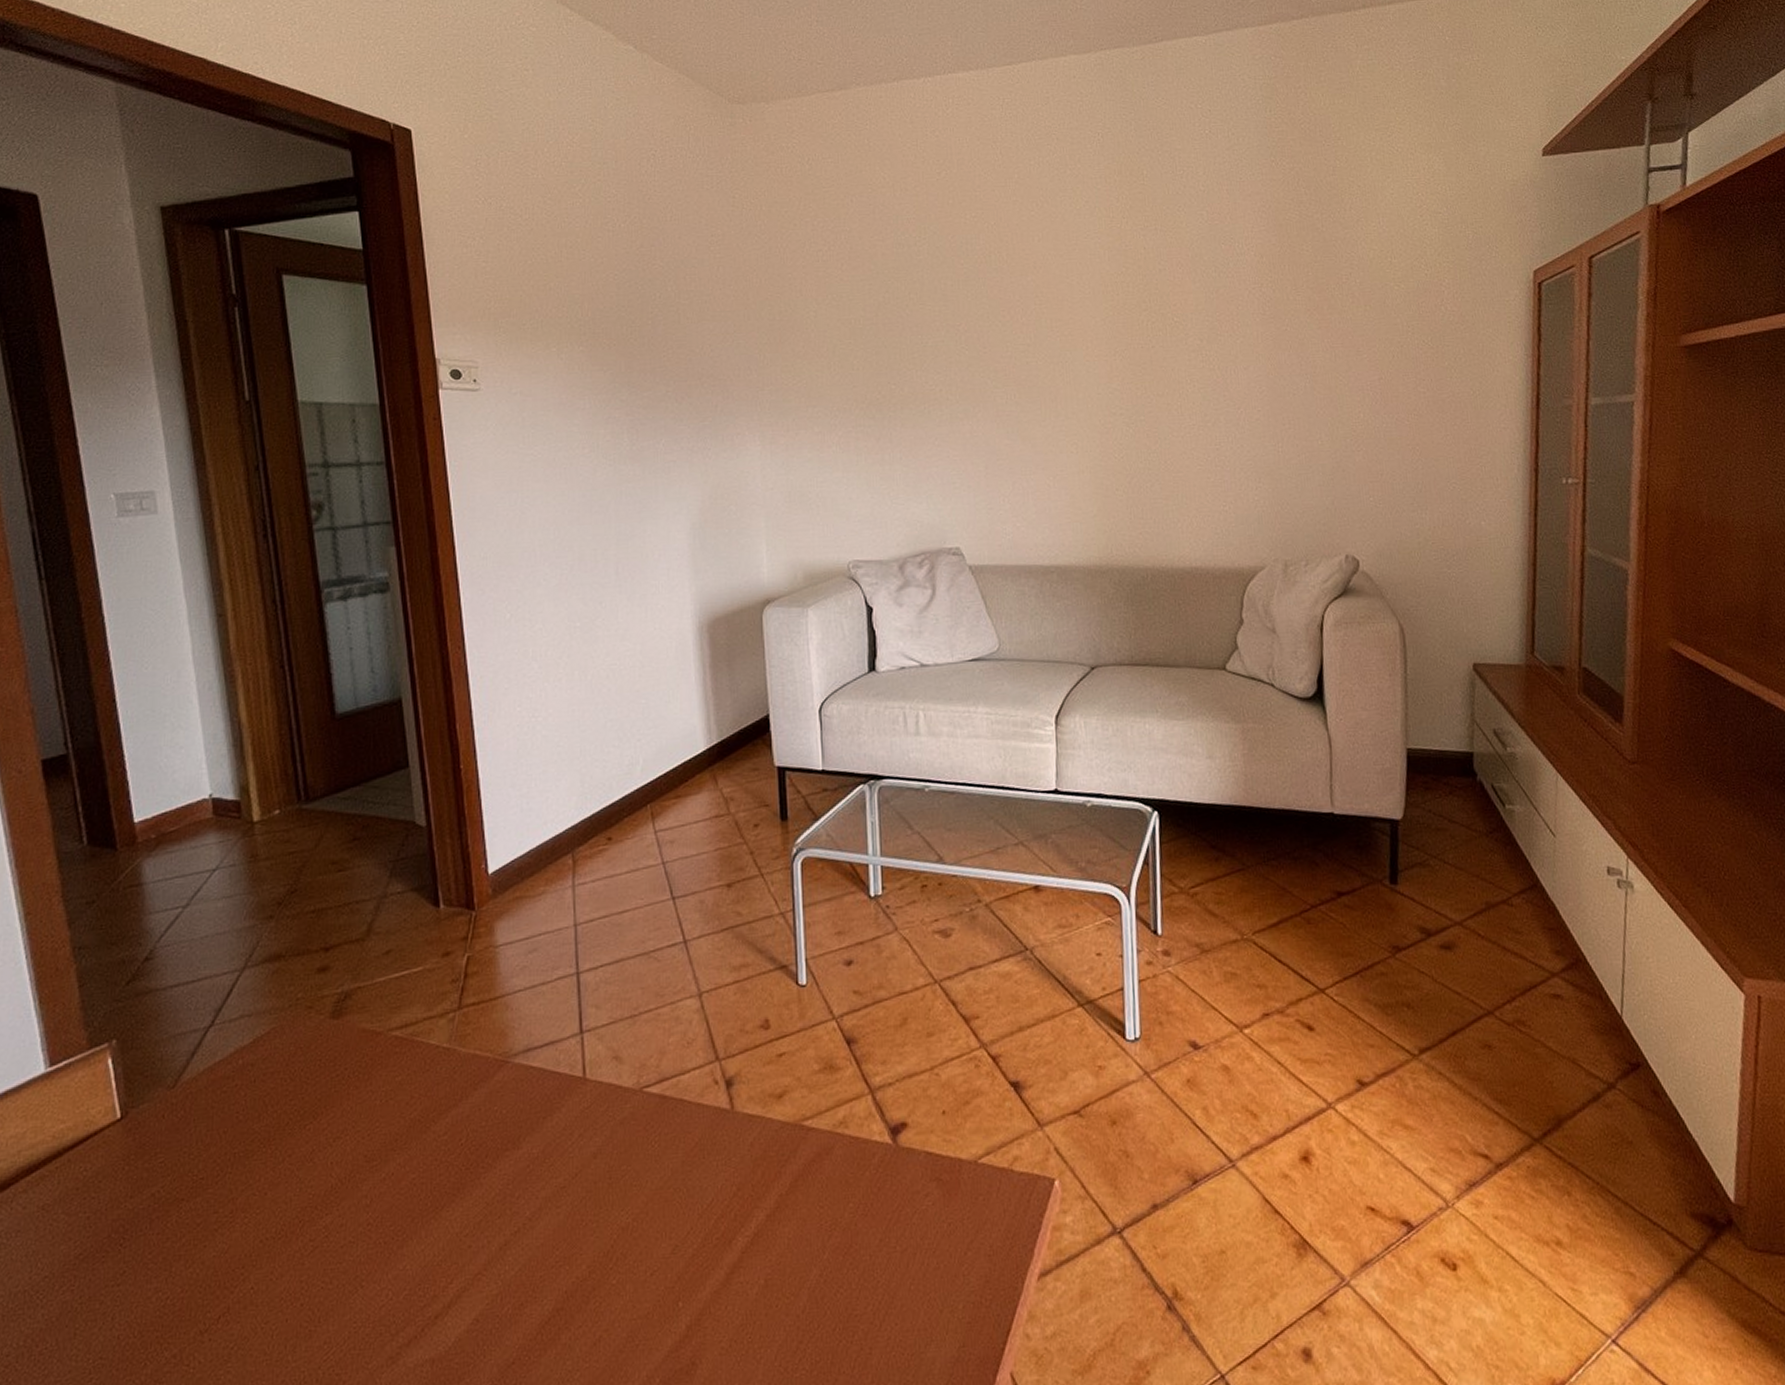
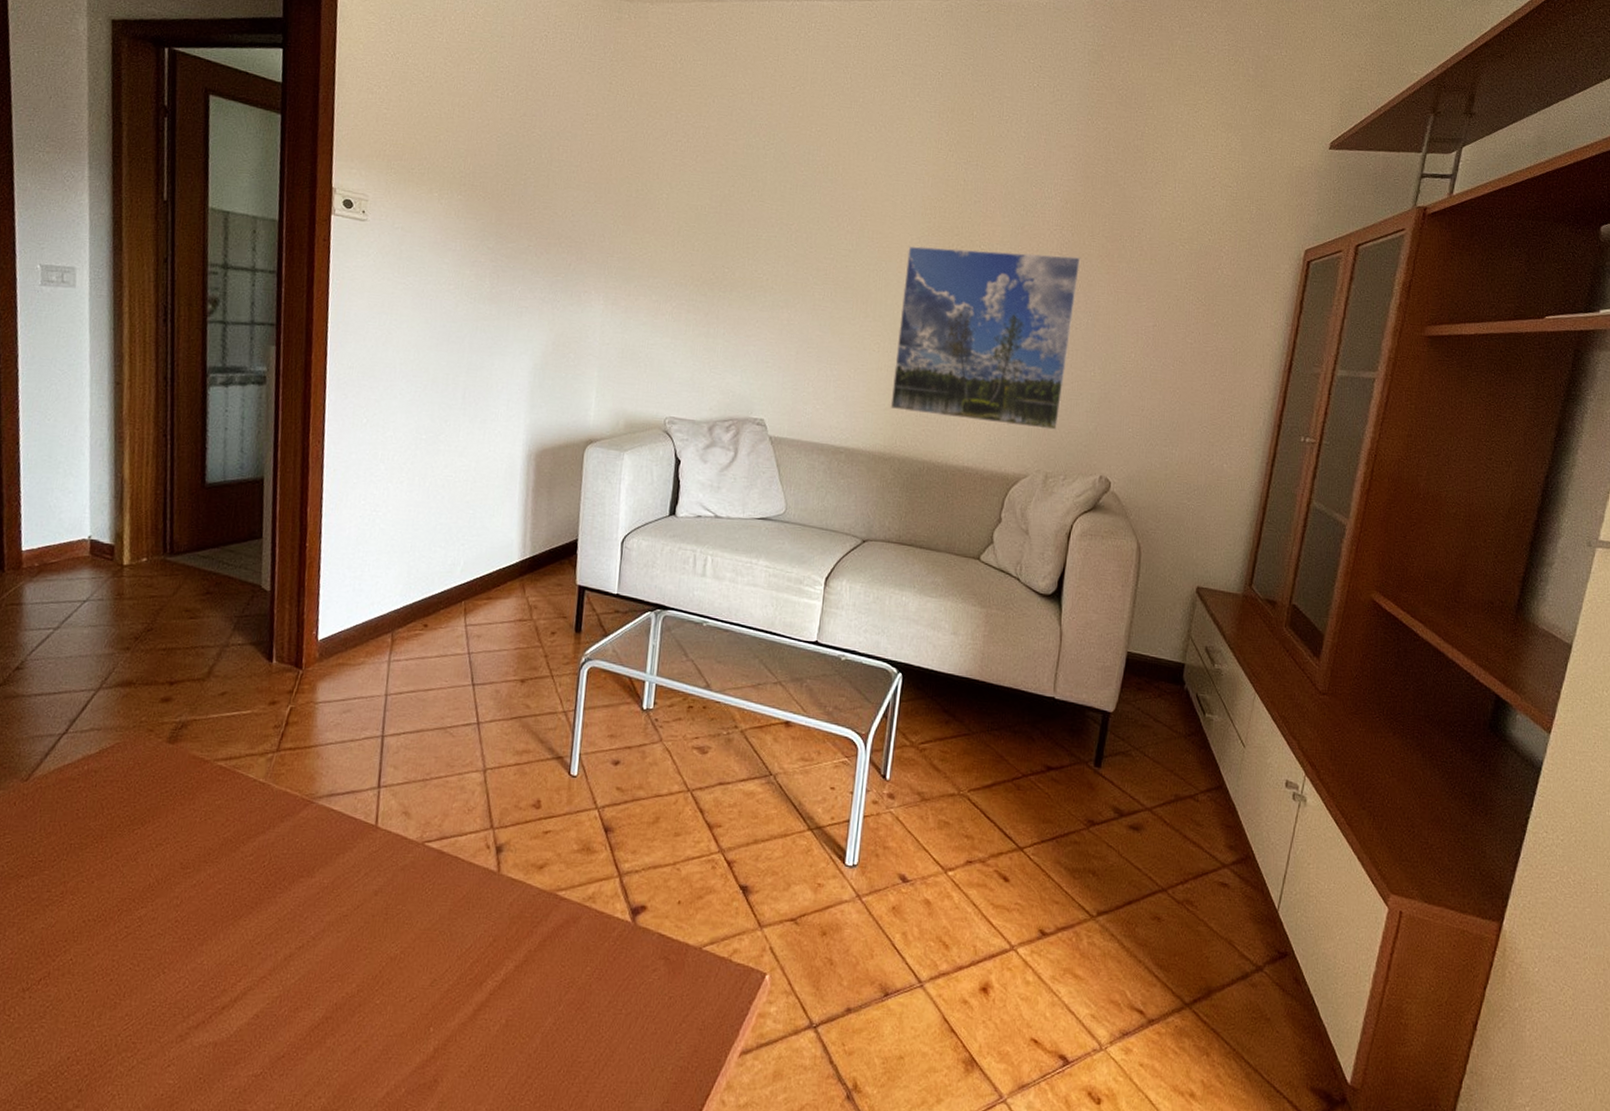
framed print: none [1092,314,1290,515] -> present [890,245,1081,431]

